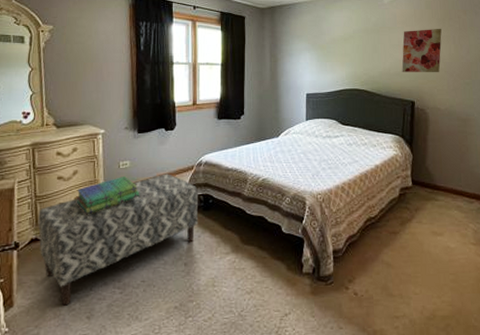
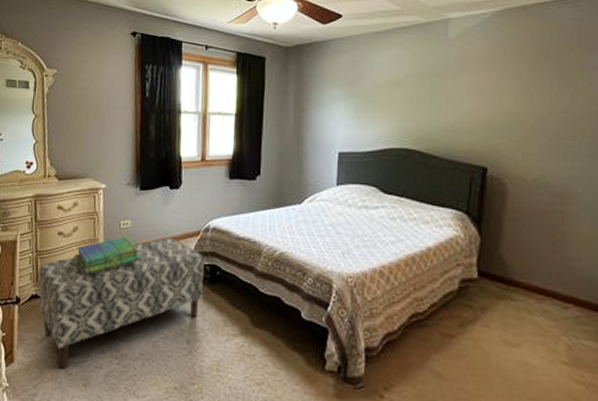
wall art: present [401,28,442,72] -> none [470,70,533,130]

